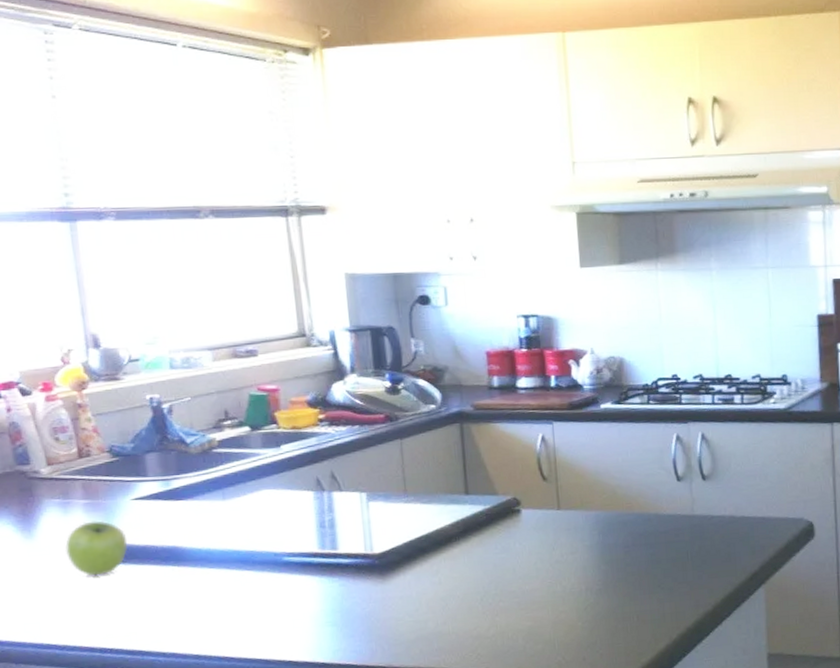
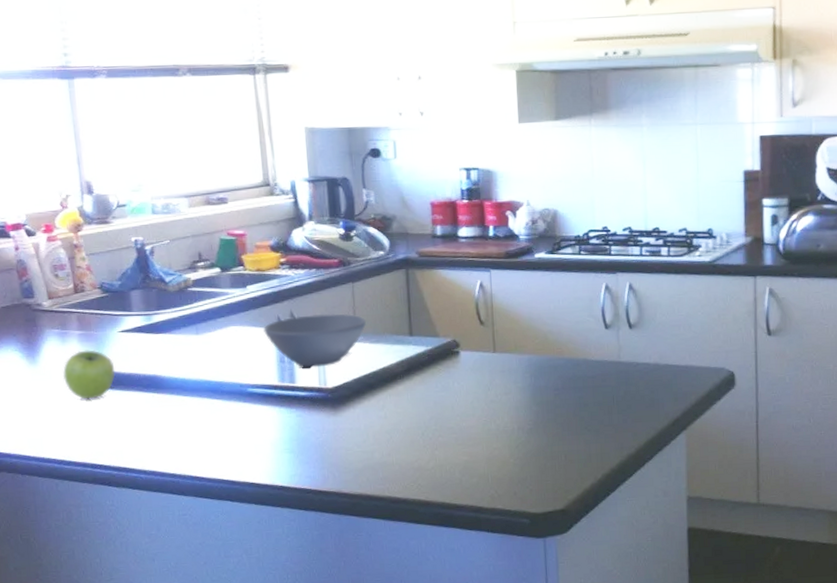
bowl: none [299,472,417,533] -> present [262,313,366,368]

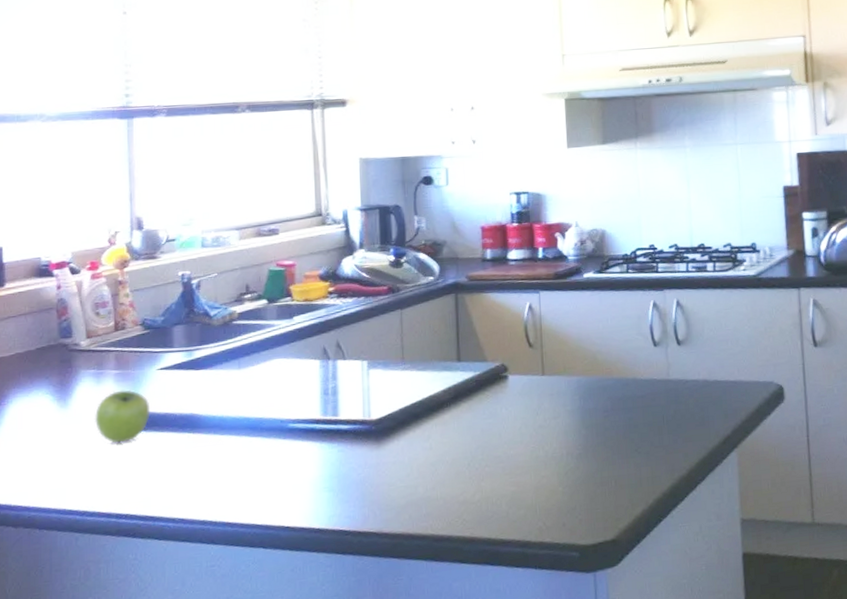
bowl: present [262,313,366,368] -> none [307,341,413,400]

